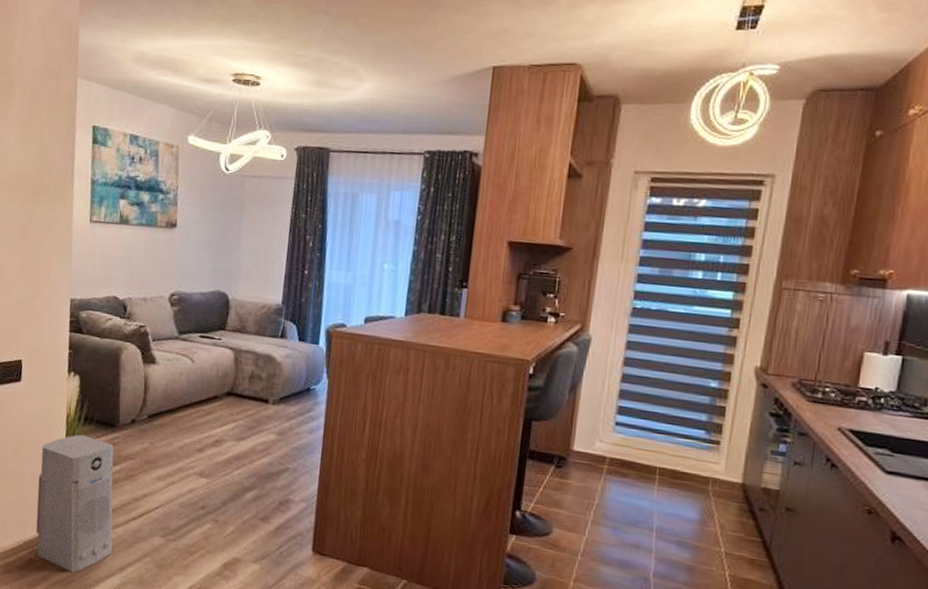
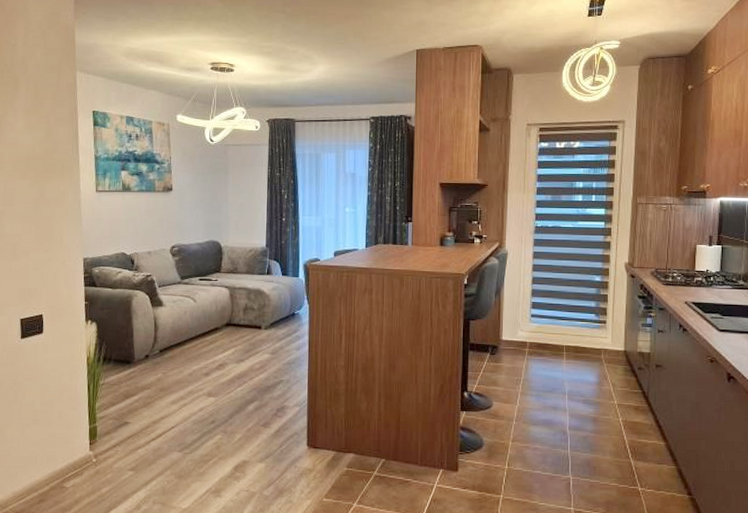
air purifier: present [36,434,114,573] -> none [64,373,137,494]

